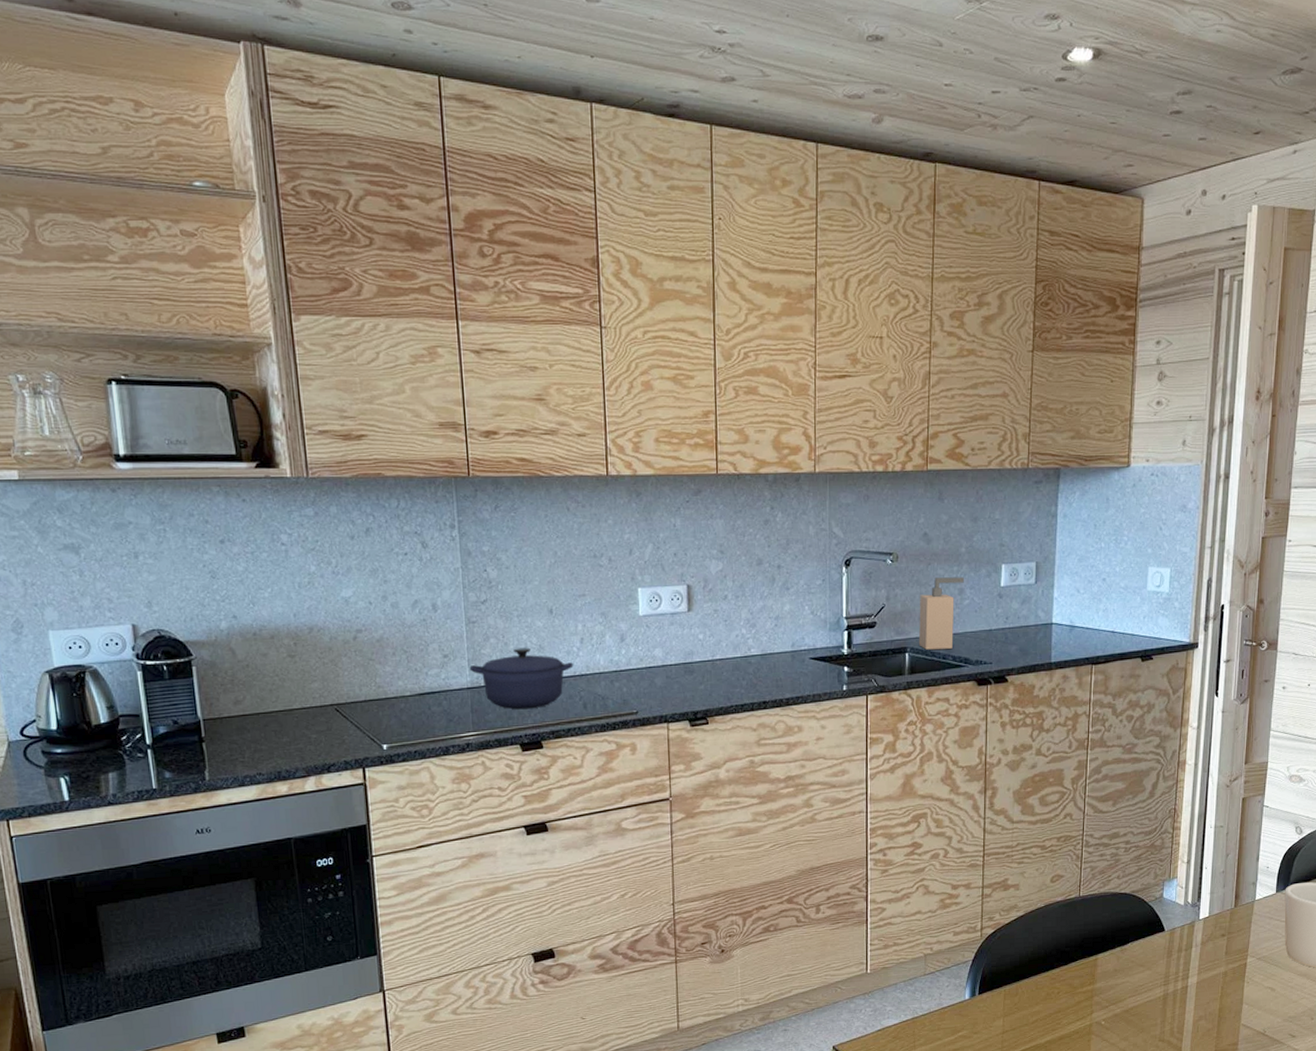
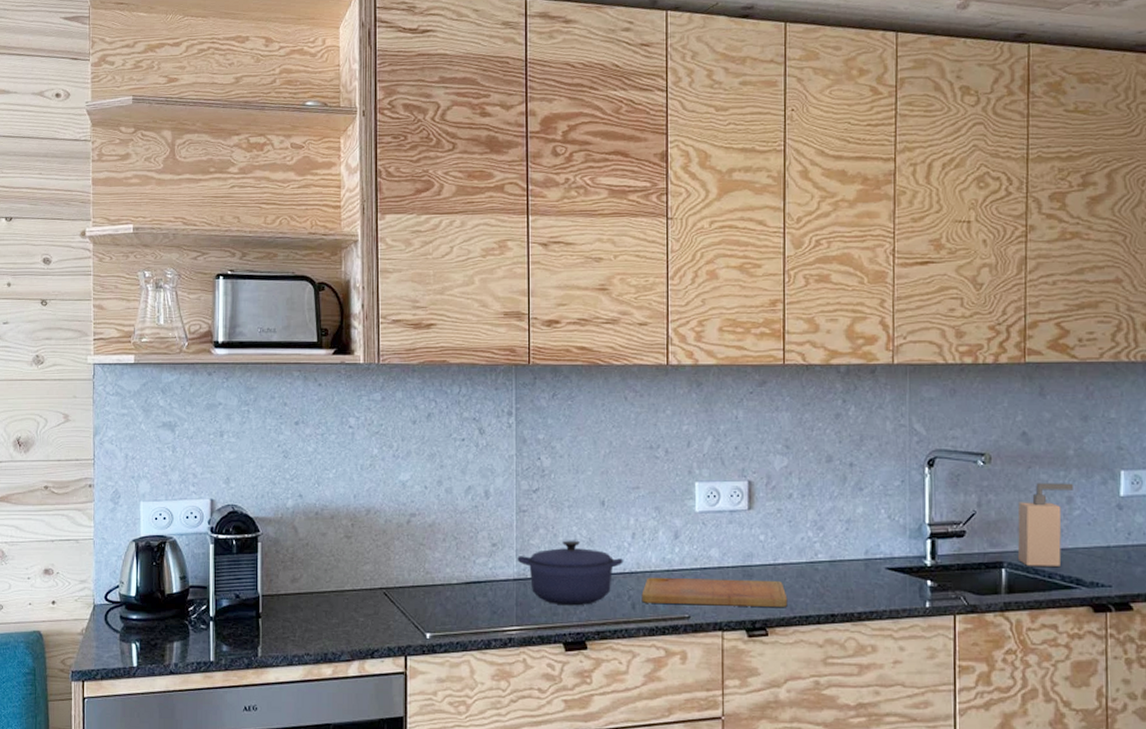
cutting board: none [592,674,725,702] -> present [641,577,788,608]

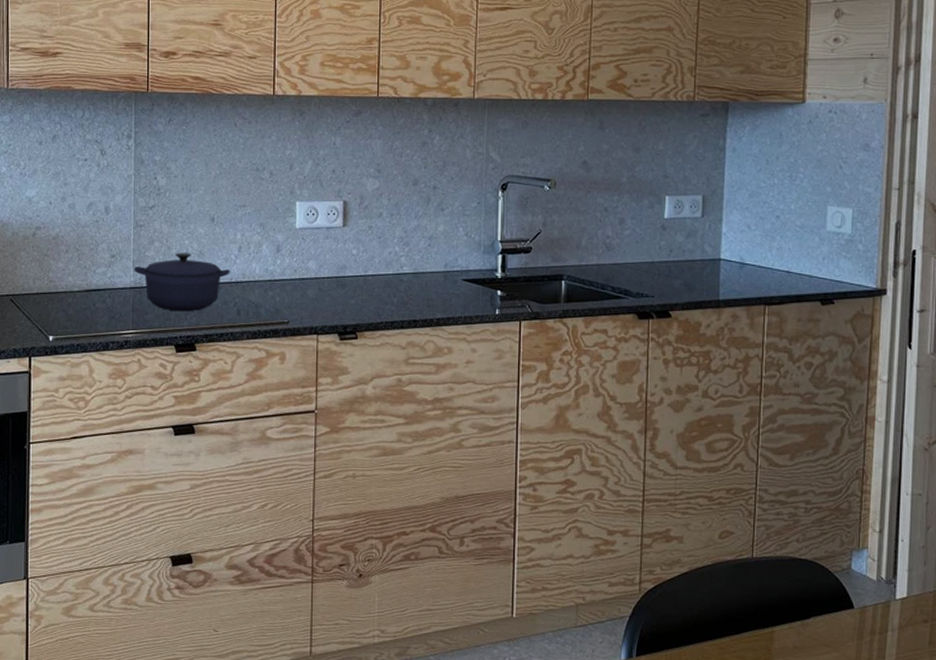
cutting board: present [641,577,788,608] -> none [246,286,376,315]
soap dispenser: present [1017,483,1073,566] -> none [577,206,625,279]

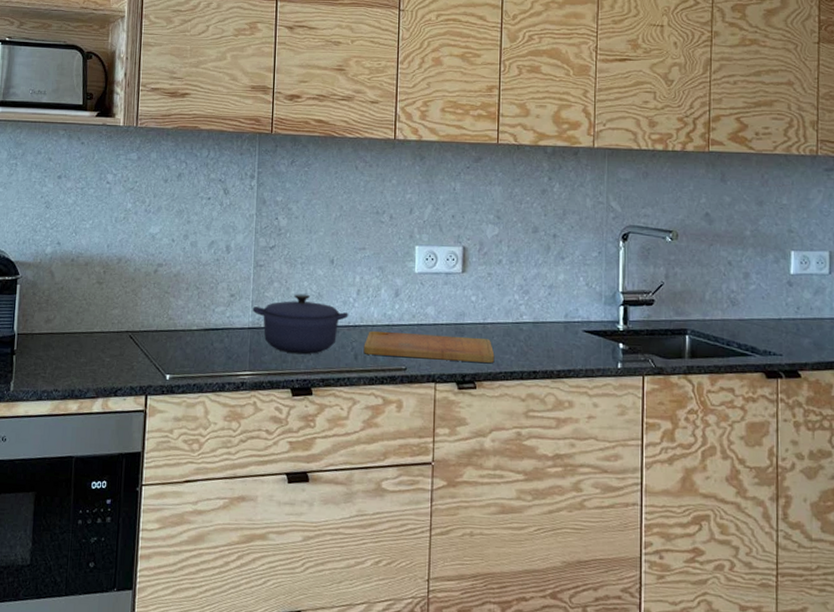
cutting board: none [246,286,376,315] -> present [363,330,495,364]

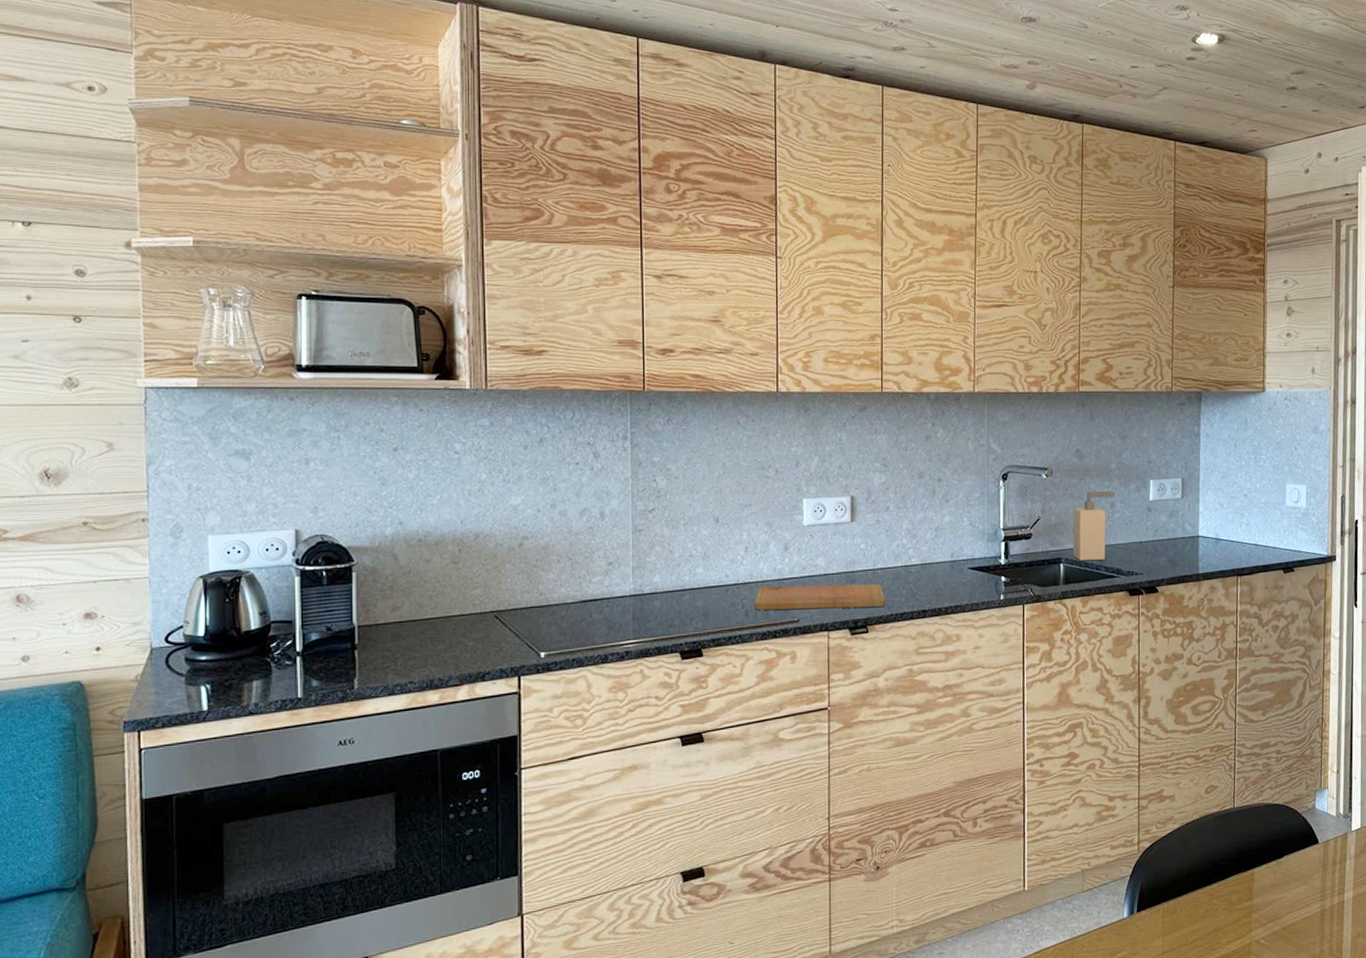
cooking pot: present [252,294,348,354] -> none [633,556,737,617]
soap dispenser: none [700,259,749,335] -> present [1073,491,1115,561]

